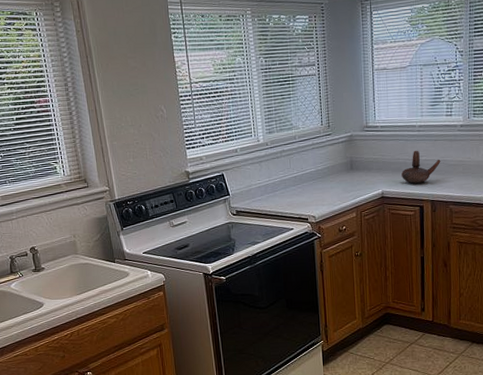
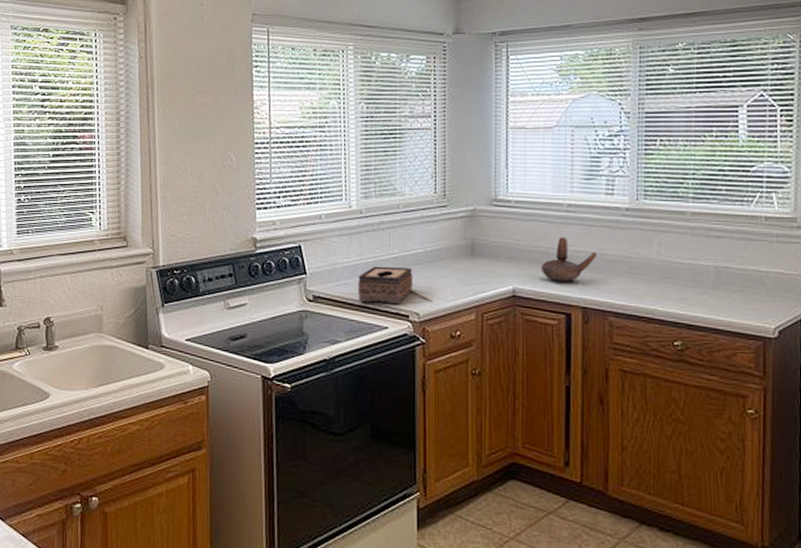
tissue box: none [268,183,309,212] -> present [357,266,412,305]

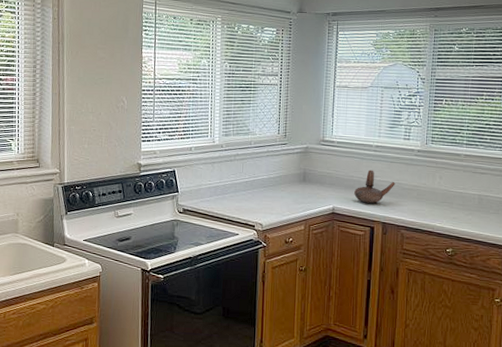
tissue box: present [357,266,412,305] -> none [217,187,259,217]

